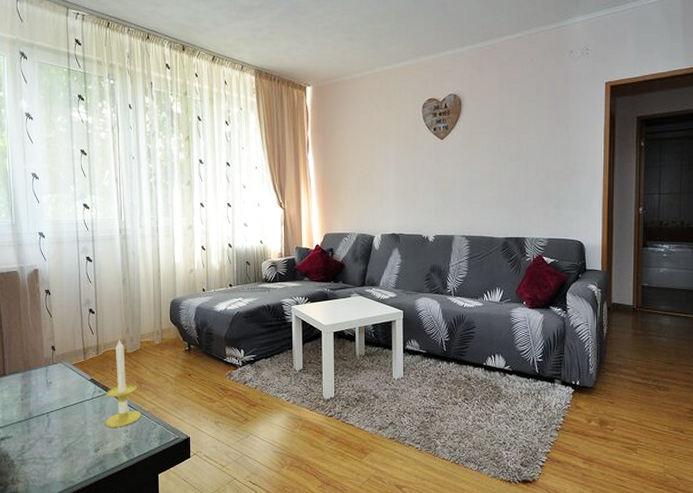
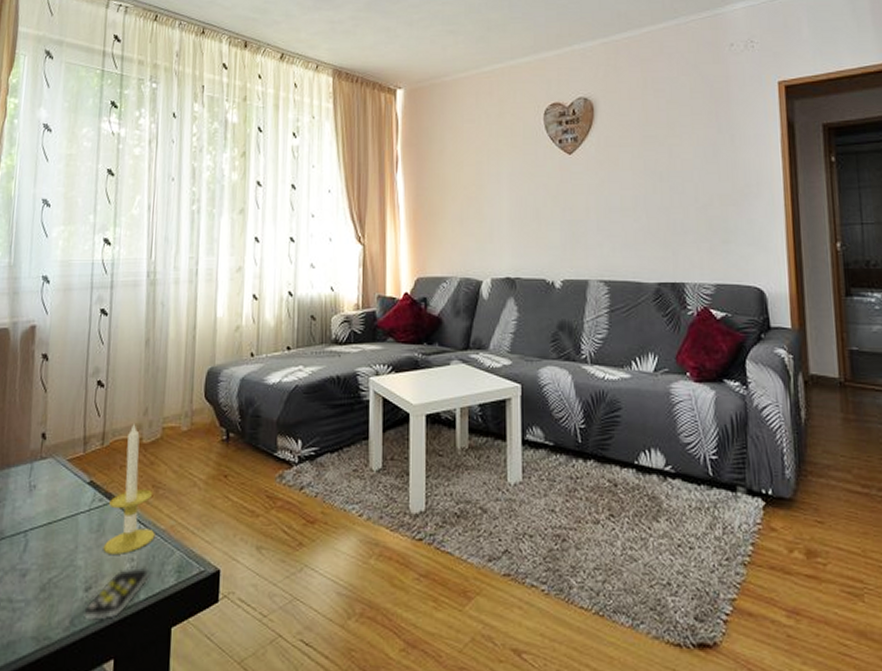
remote control: none [96,436,139,471] -> present [84,568,148,622]

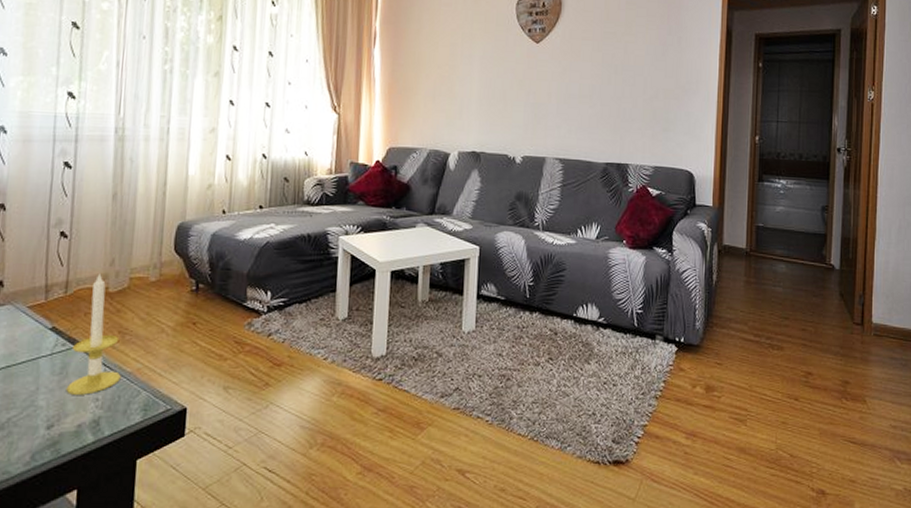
remote control: present [84,568,148,622] -> none [45,407,113,456]

